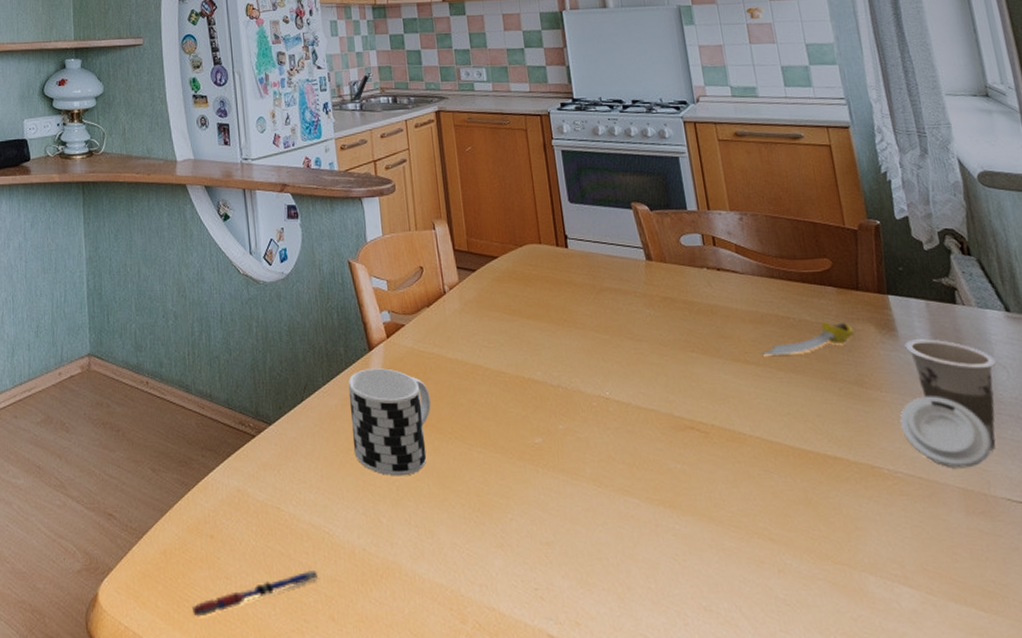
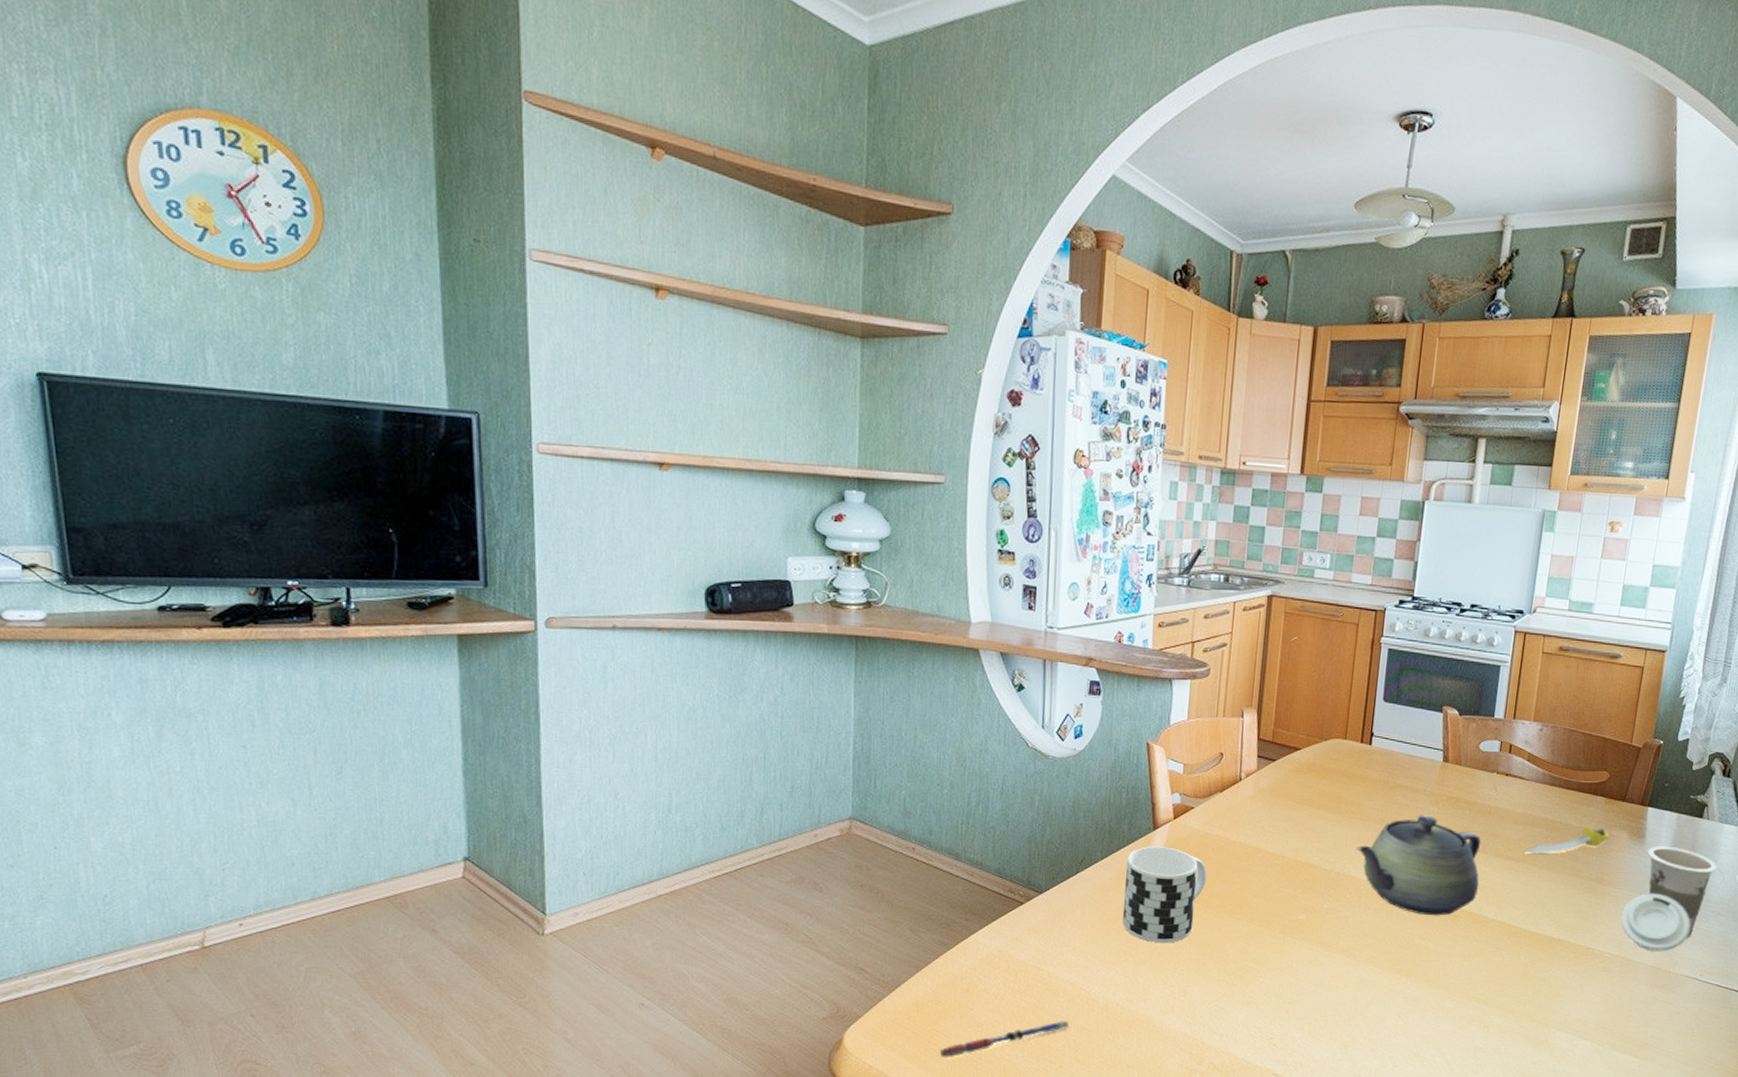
teapot: none [578,319,724,434] -> present [1356,815,1481,916]

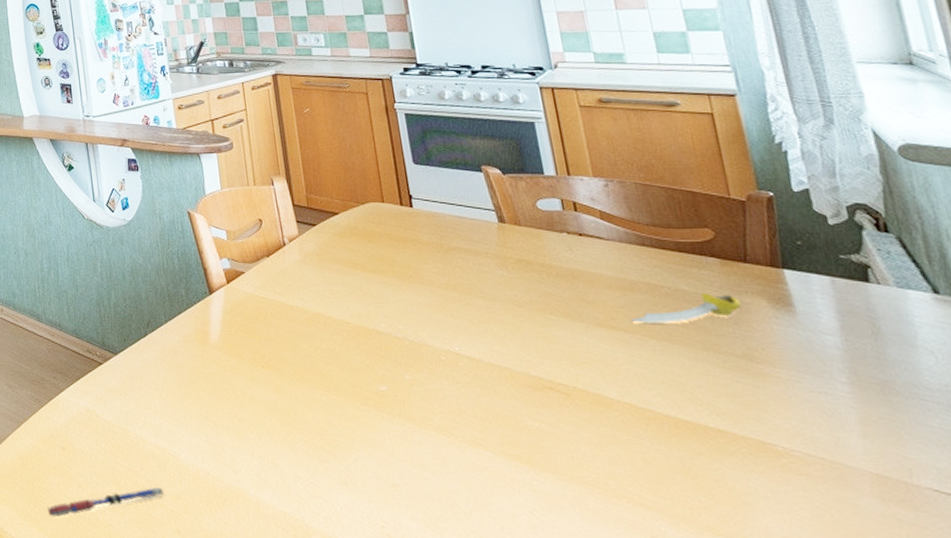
cup: present [1122,846,1207,943] -> none [190,310,272,411]
teapot: present [1356,815,1481,916] -> none [425,279,587,394]
cup: present [1621,846,1717,951] -> none [797,316,921,454]

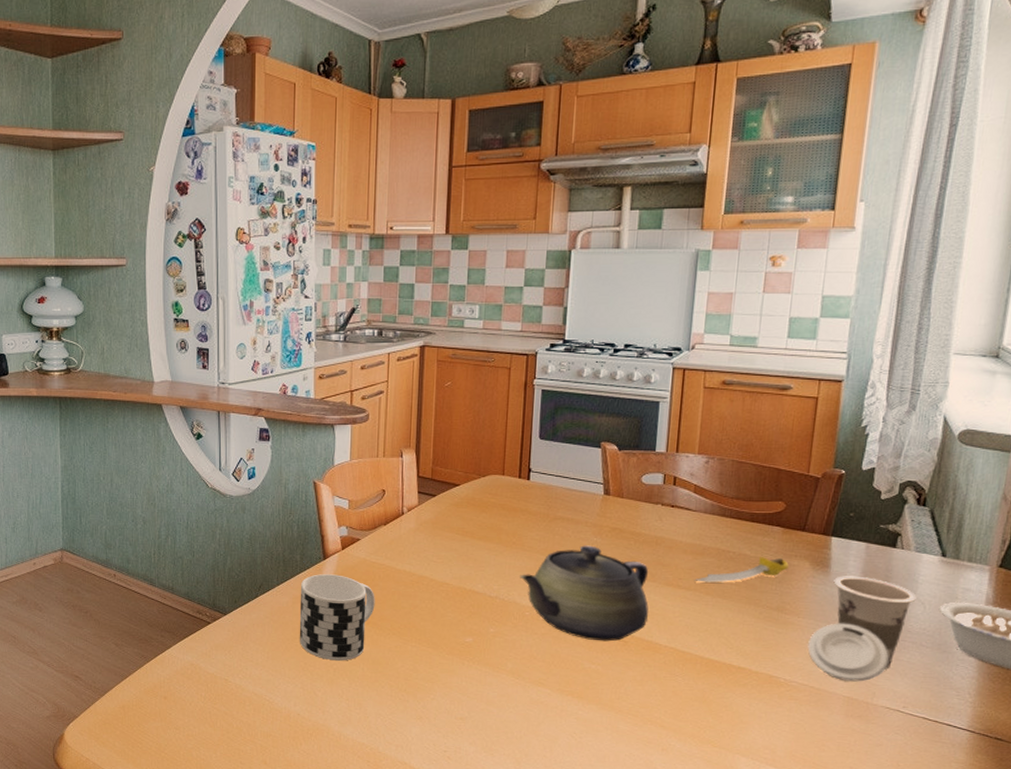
pen: present [47,487,164,518] -> none [144,727,256,755]
cup: none [190,310,272,411] -> present [299,574,375,661]
teapot: none [425,279,587,394] -> present [520,545,649,642]
cup: none [797,316,921,454] -> present [807,576,917,682]

